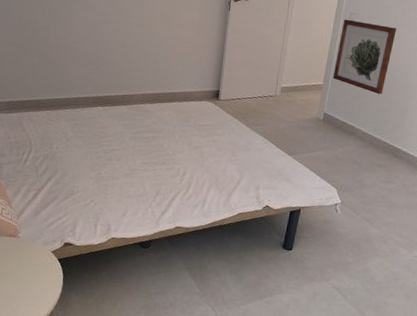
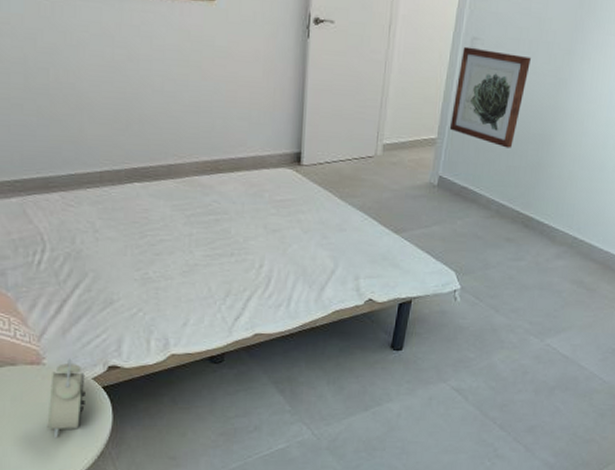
alarm clock: none [14,234,46,298] -> present [47,358,85,439]

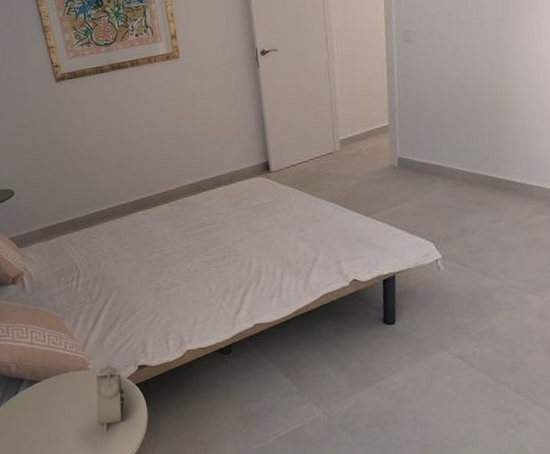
wall art: present [449,46,531,148] -> none [397,35,466,120]

